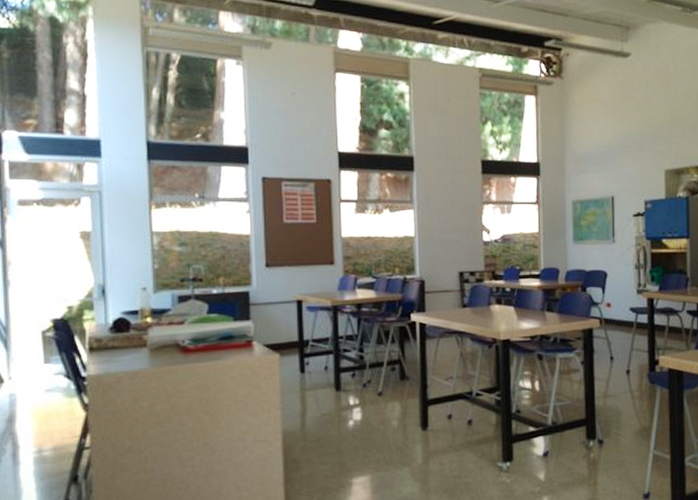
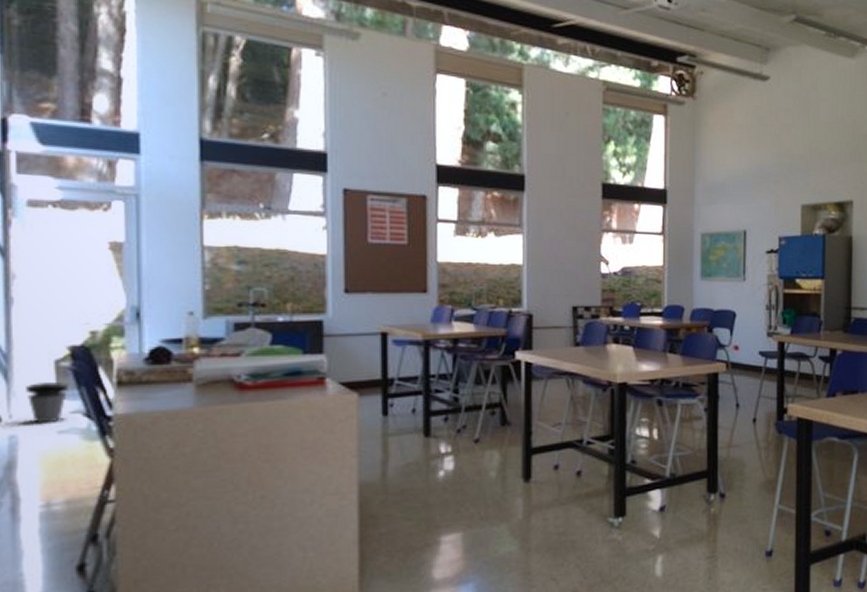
trash can: none [21,349,53,384] -> present [26,382,69,423]

